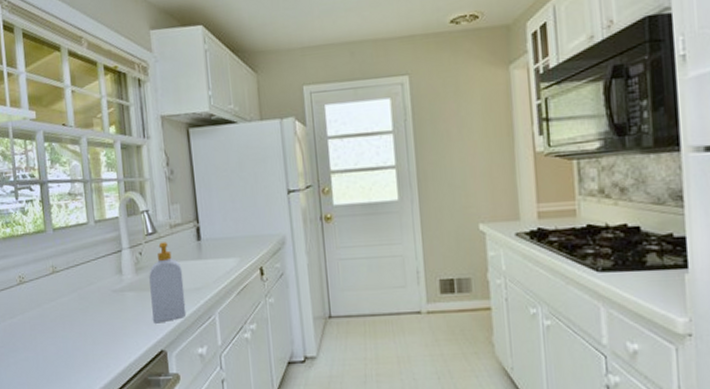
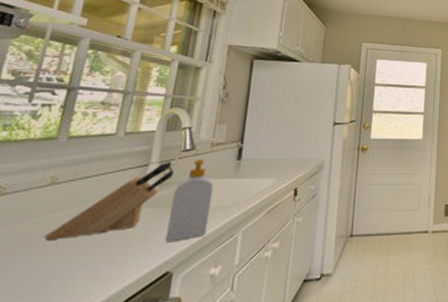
knife block: none [61,246,145,320] -> present [43,162,175,240]

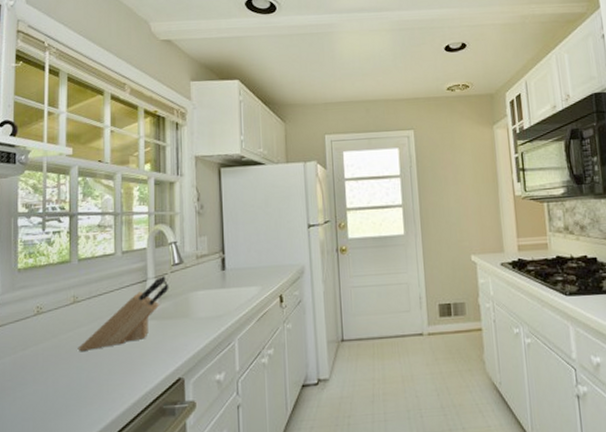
soap bottle: present [165,159,214,243] -> none [172,272,207,351]

